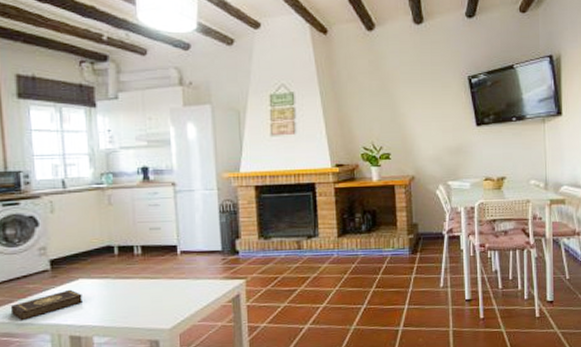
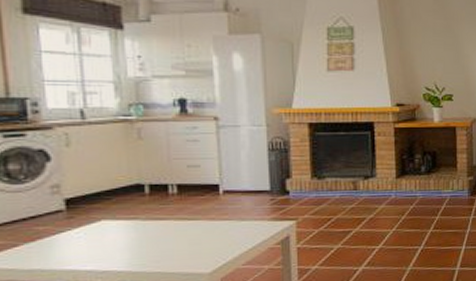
book: present [10,289,82,321] -> none [14,231,106,268]

